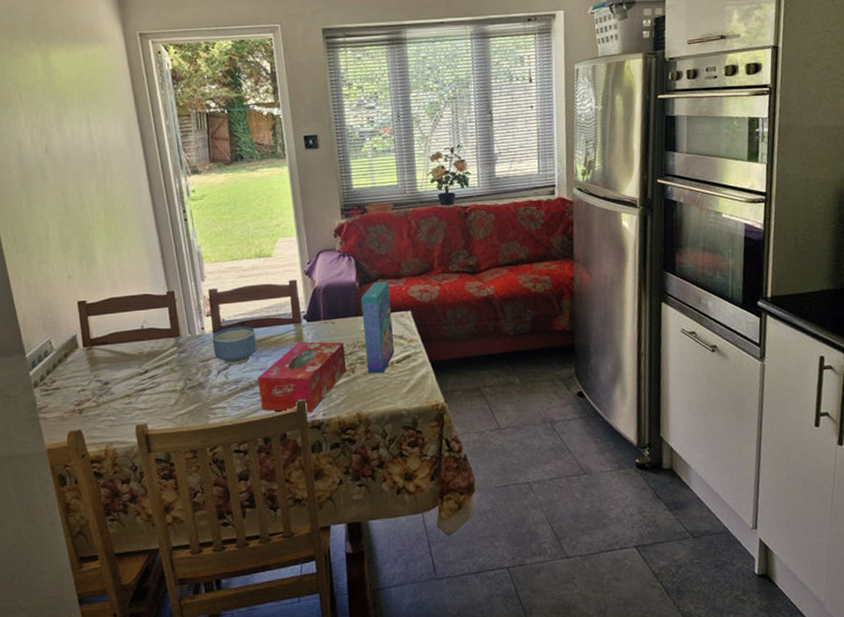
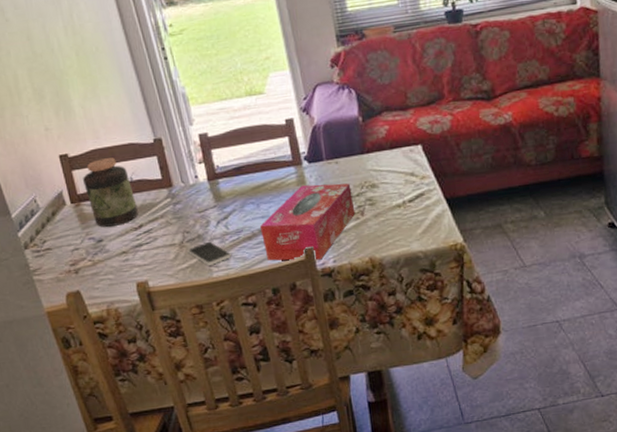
jar: none [96,306,145,371] -> present [82,158,138,227]
smartphone: none [188,389,229,412] -> present [188,241,232,266]
bowl: present [212,326,258,365] -> none [207,171,258,215]
cereal box: present [361,282,395,373] -> none [366,114,406,215]

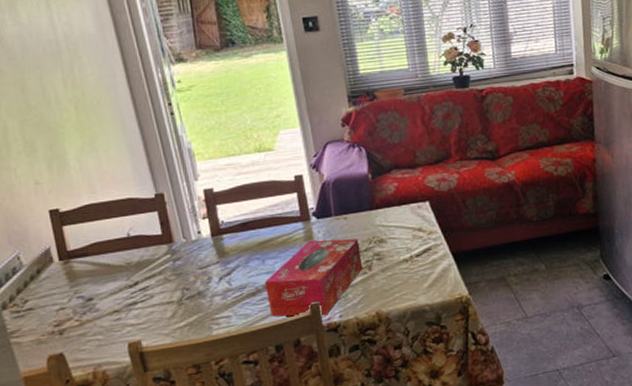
jar: present [82,158,138,227] -> none [73,213,134,285]
smartphone: present [188,241,232,266] -> none [187,298,234,323]

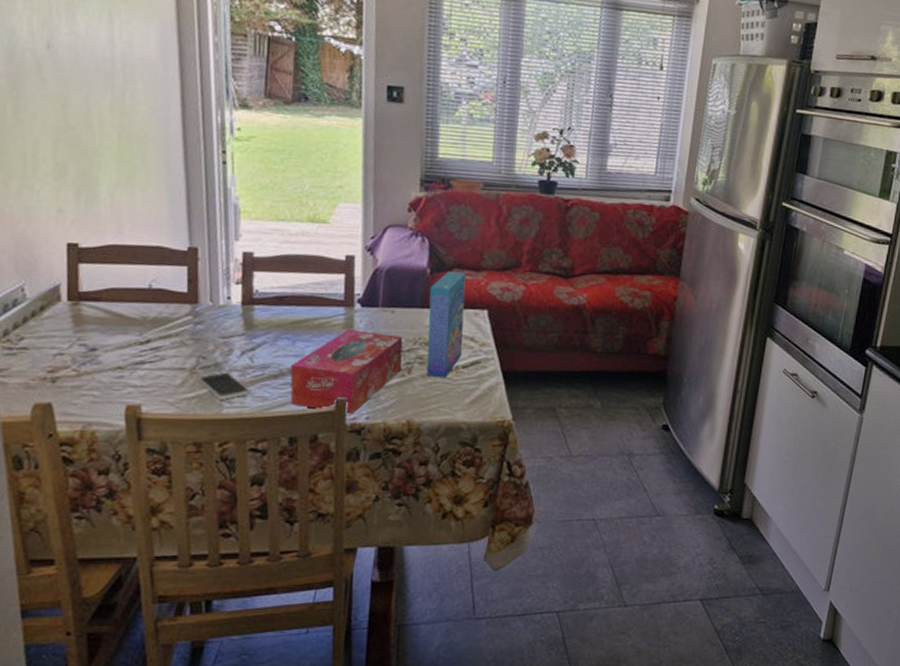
smartphone: none [187,298,234,323] -> present [199,372,251,400]
cereal box: none [375,172,414,270] -> present [426,271,466,377]

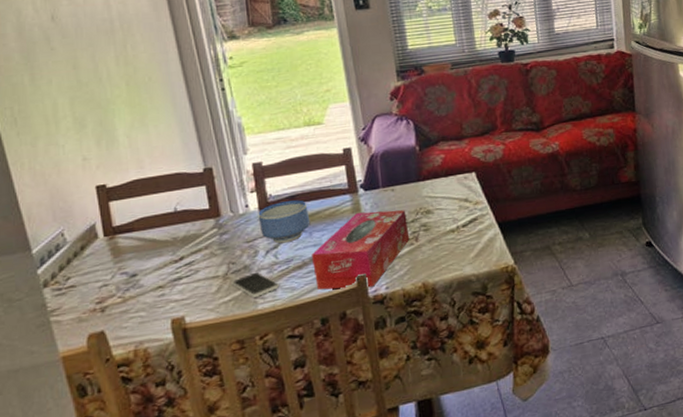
bowl: none [239,300,296,347] -> present [258,200,311,244]
cereal box: present [426,271,466,377] -> none [422,144,460,240]

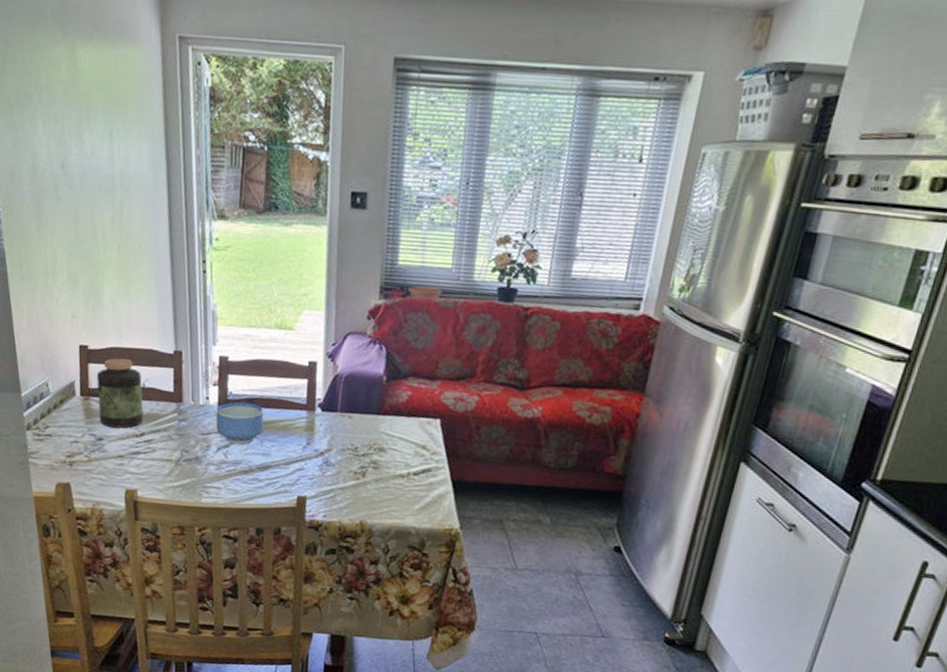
jar: none [119,188,180,261] -> present [96,358,144,429]
smartphone: present [232,272,280,298] -> none [183,465,225,490]
tissue box: present [312,210,410,290] -> none [258,432,359,511]

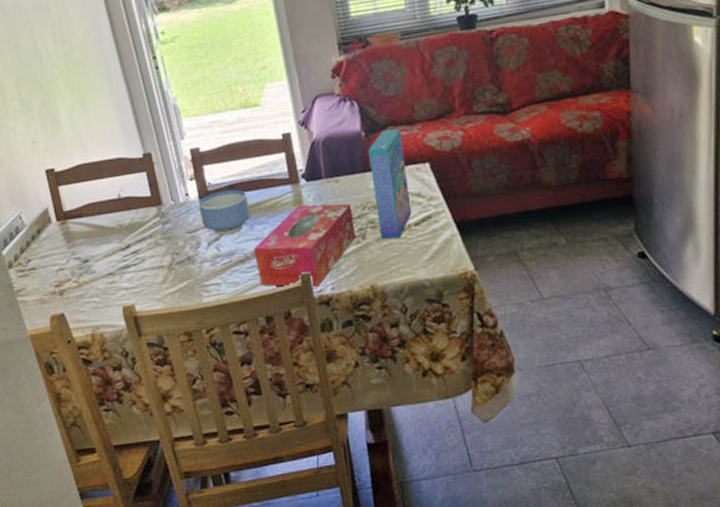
jar: present [96,358,144,429] -> none [68,173,126,247]
tissue box: none [258,432,359,511] -> present [254,203,356,287]
cereal box: none [379,379,421,483] -> present [368,129,412,239]

